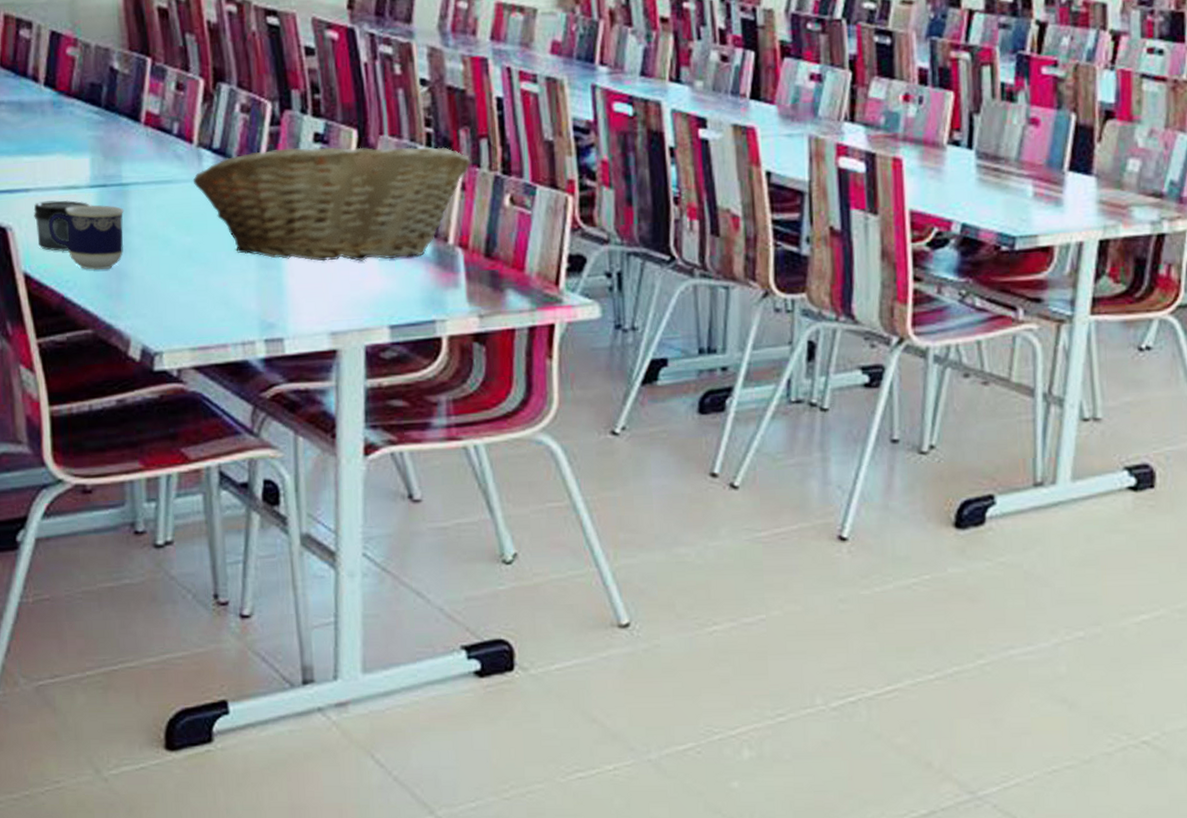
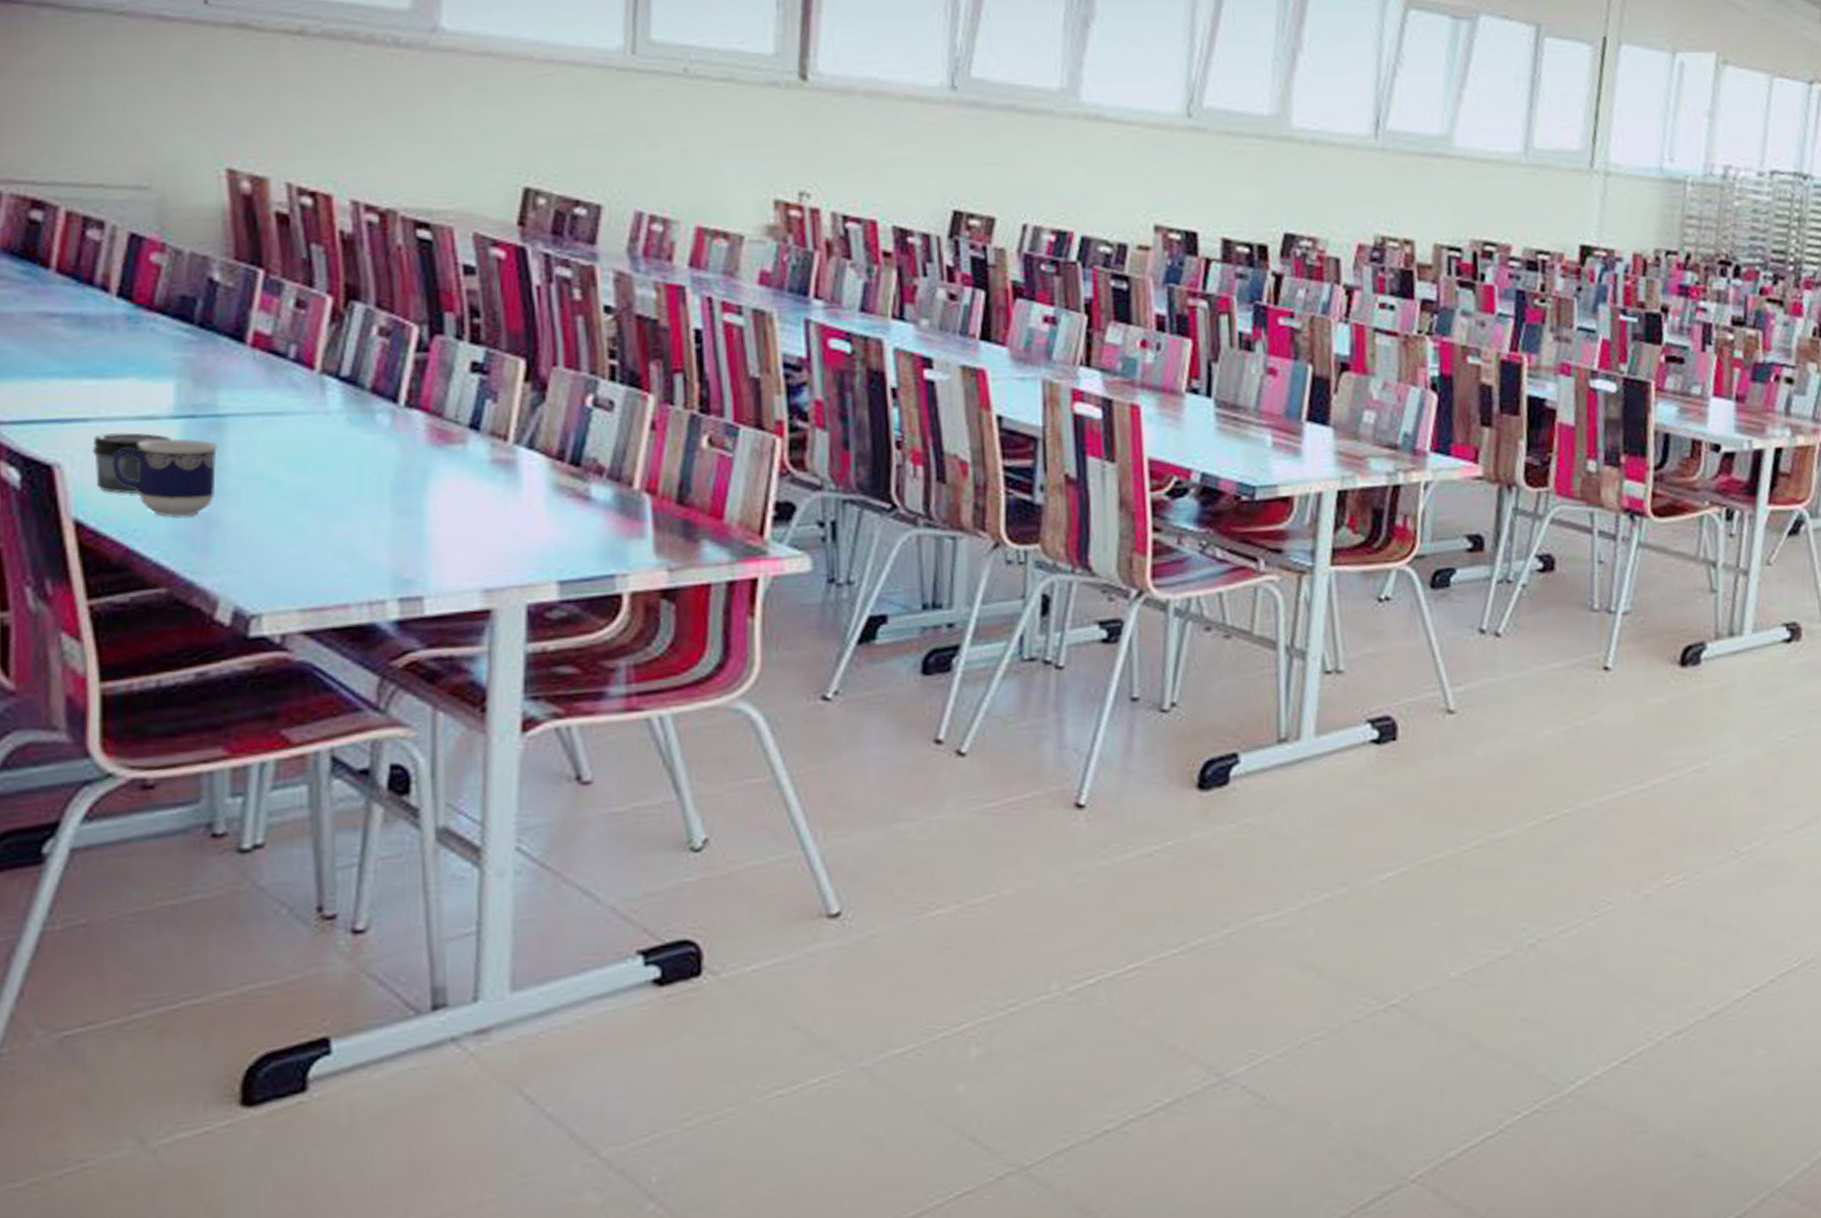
fruit basket: present [193,146,470,261] -> none [312,377,662,508]

